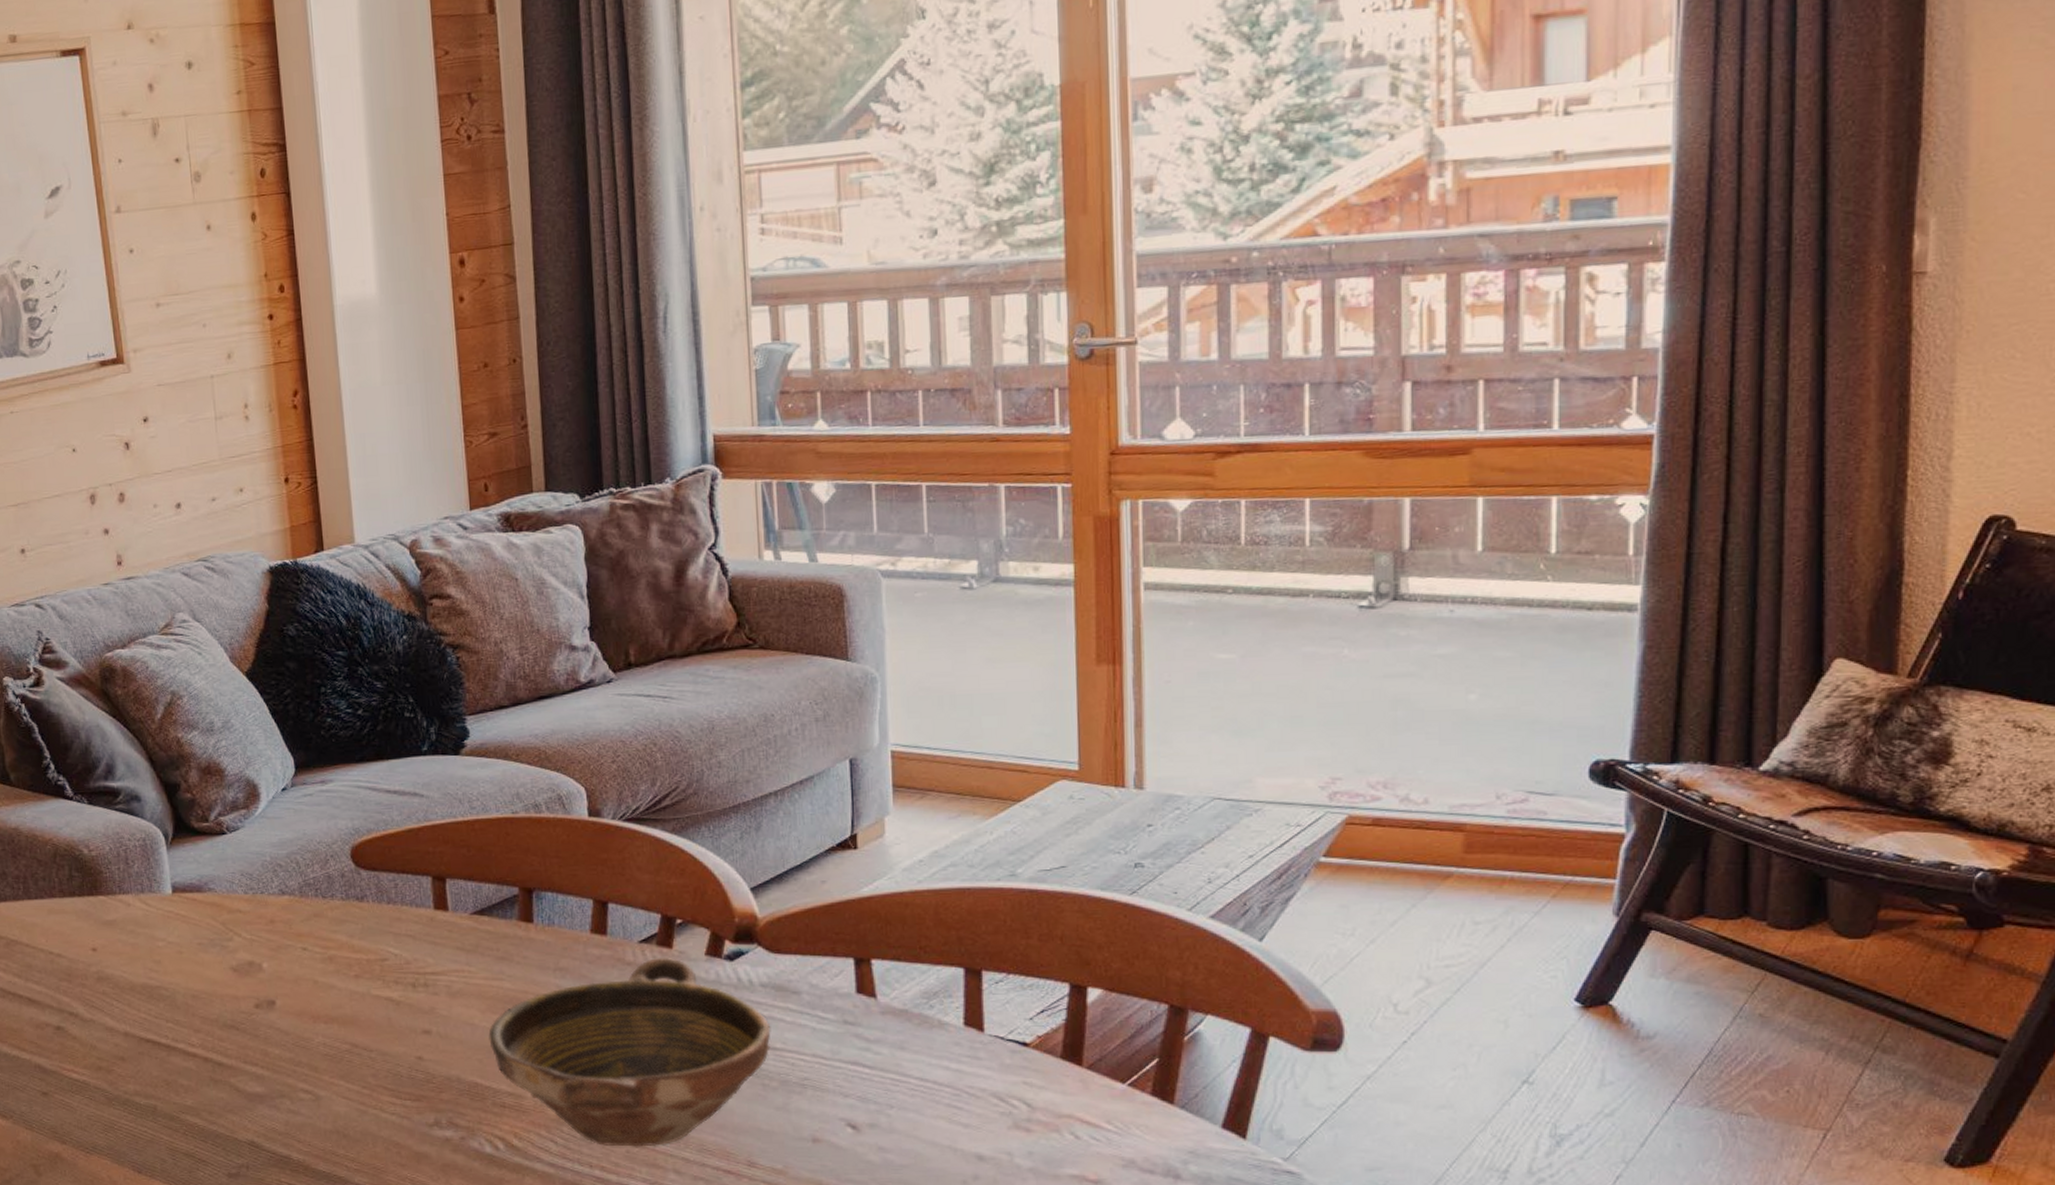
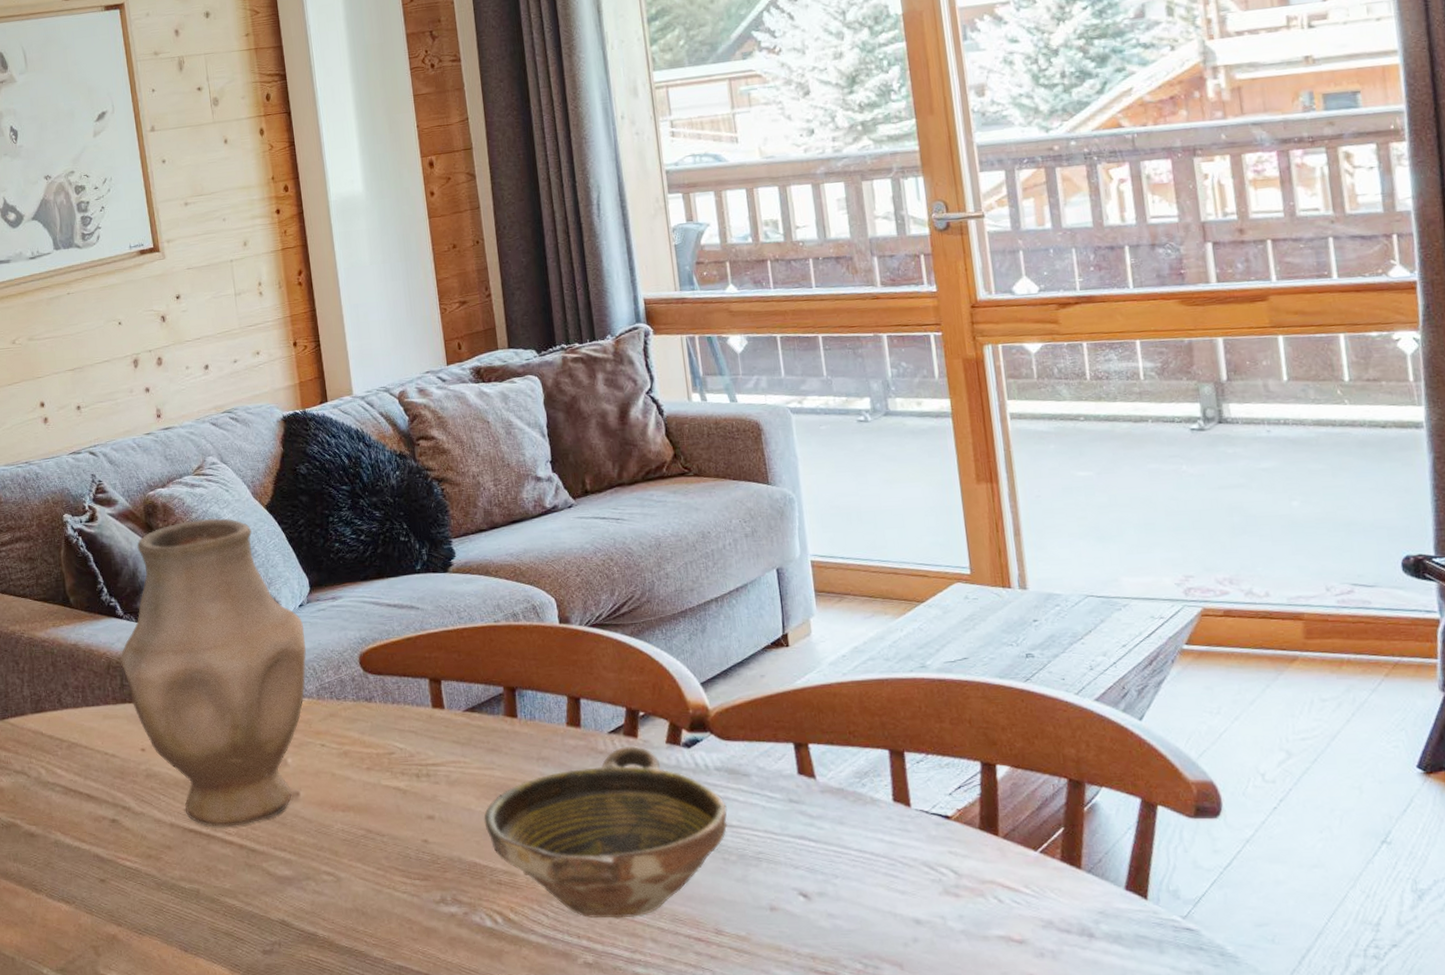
vase: none [69,686,289,1037] -> present [120,518,307,827]

